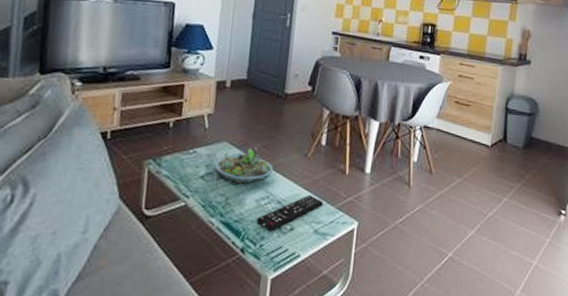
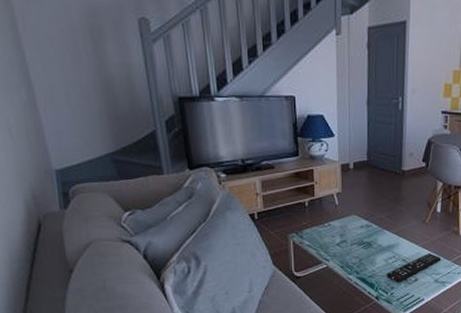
succulent planter: present [215,147,273,184] -> none [348,217,397,247]

